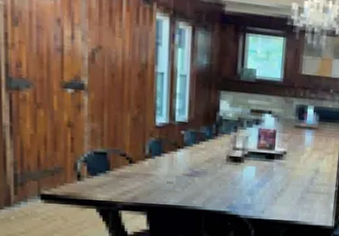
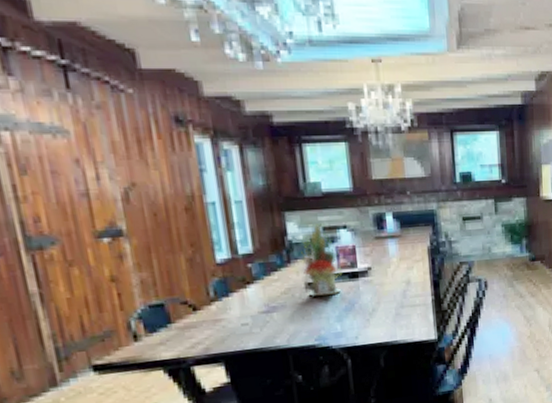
flower arrangement: none [227,106,261,171] -> present [301,224,343,298]

